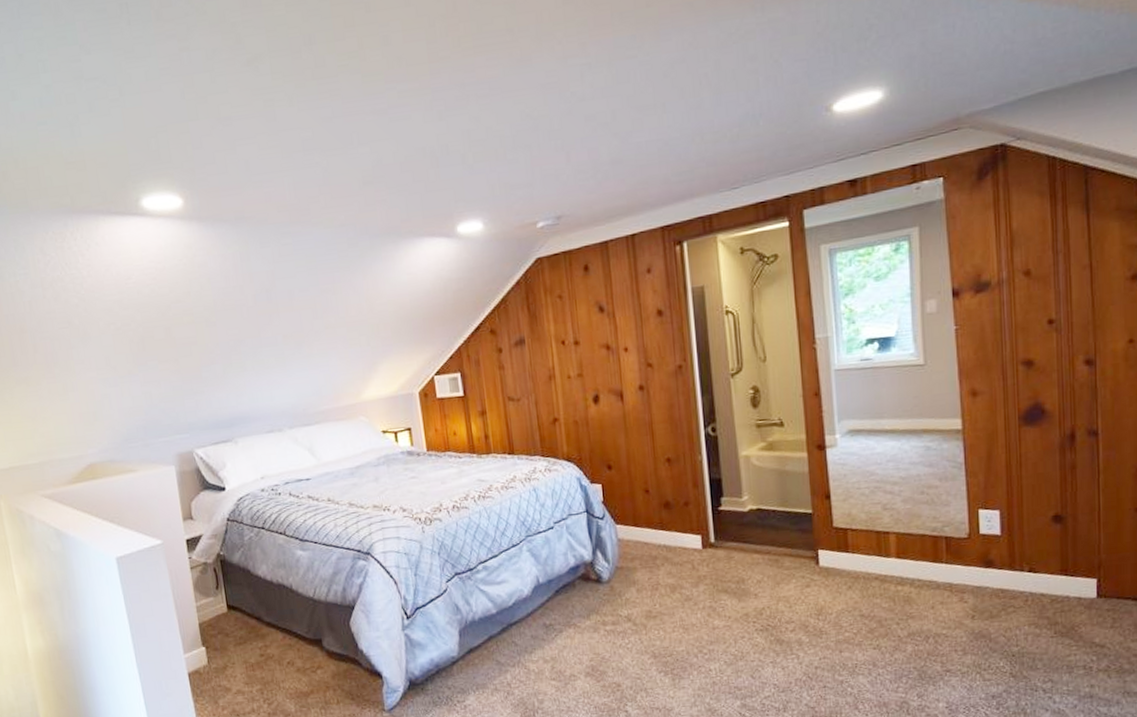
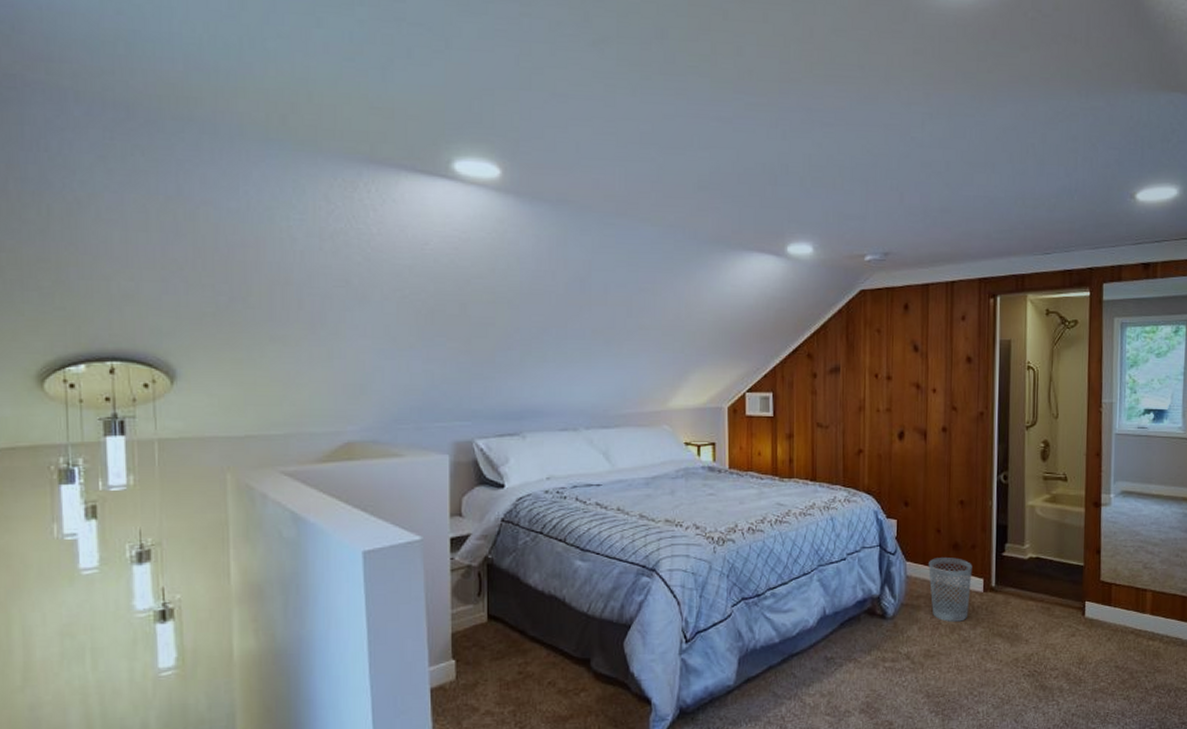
wastebasket: none [640,516,689,582] -> present [928,557,973,622]

